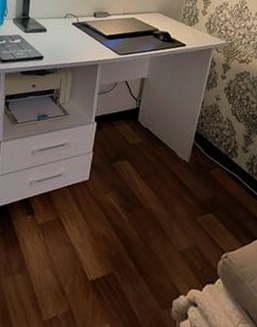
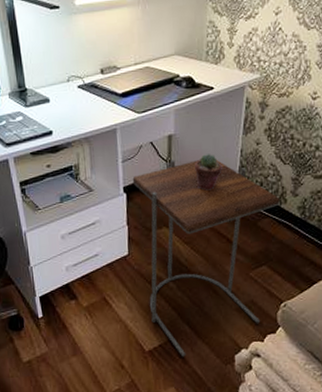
side table: none [99,99,232,293] -> present [132,159,280,357]
potted succulent: none [160,100,185,133] -> present [195,154,222,191]

